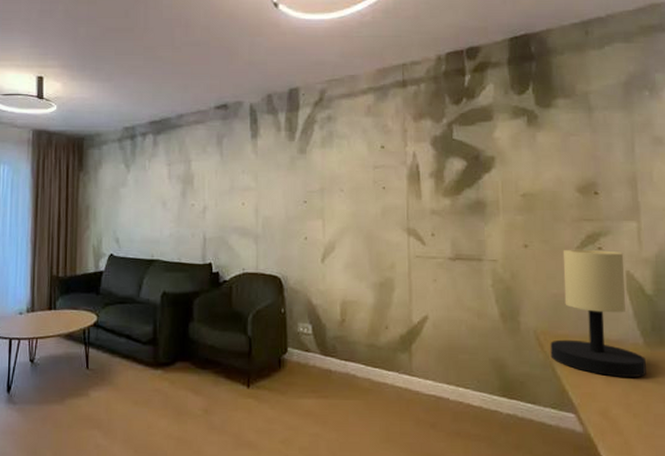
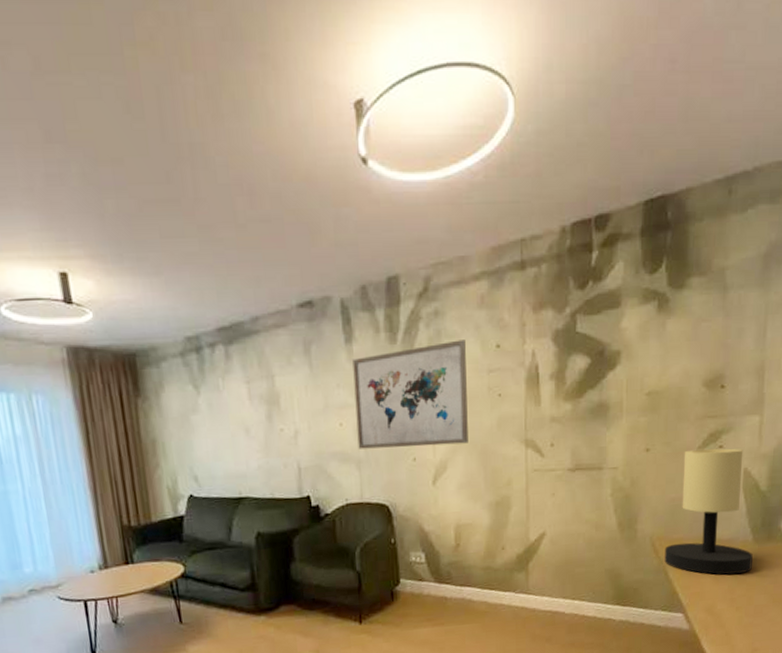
wall art: none [257,140,355,228] -> present [352,340,468,449]

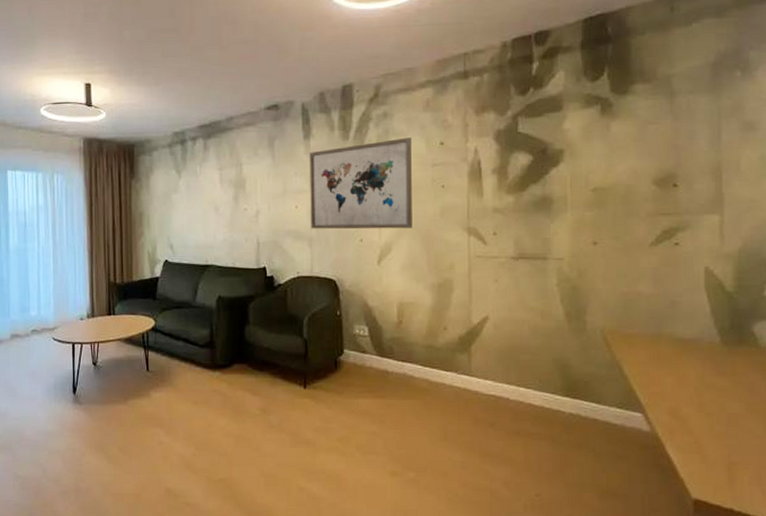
table lamp: present [664,448,753,575] -> none [618,245,722,378]

